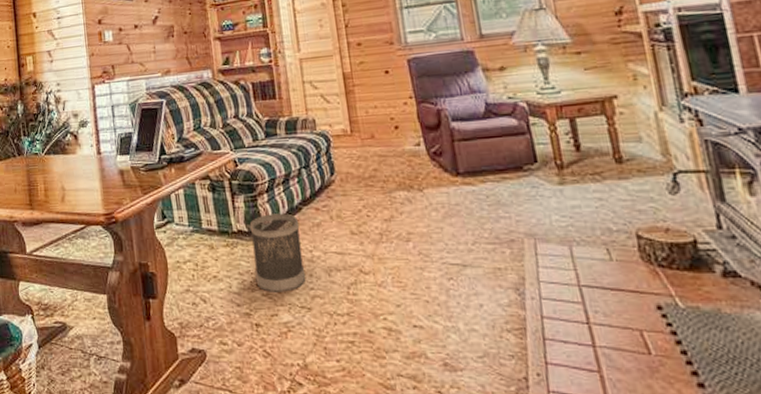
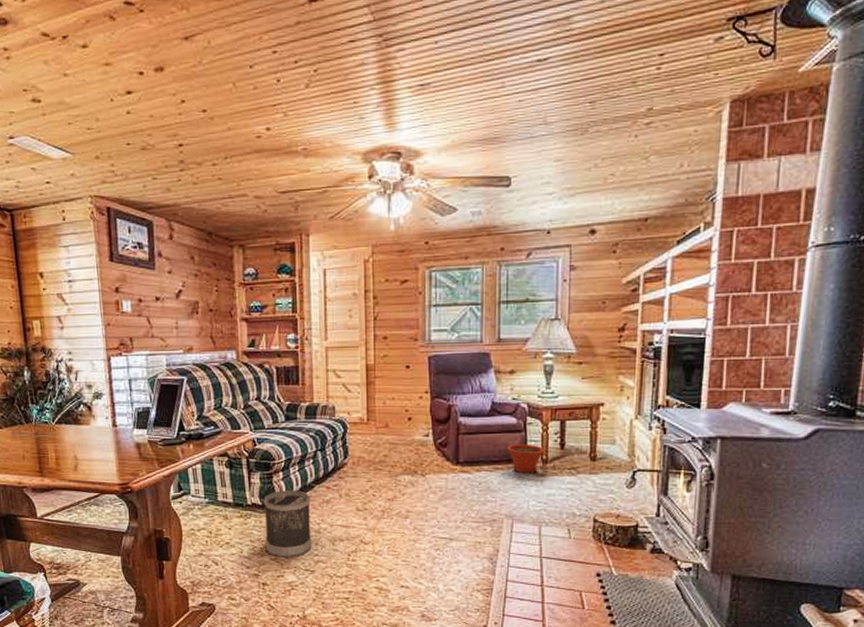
plant pot: none [511,147,557,183] -> present [507,444,544,474]

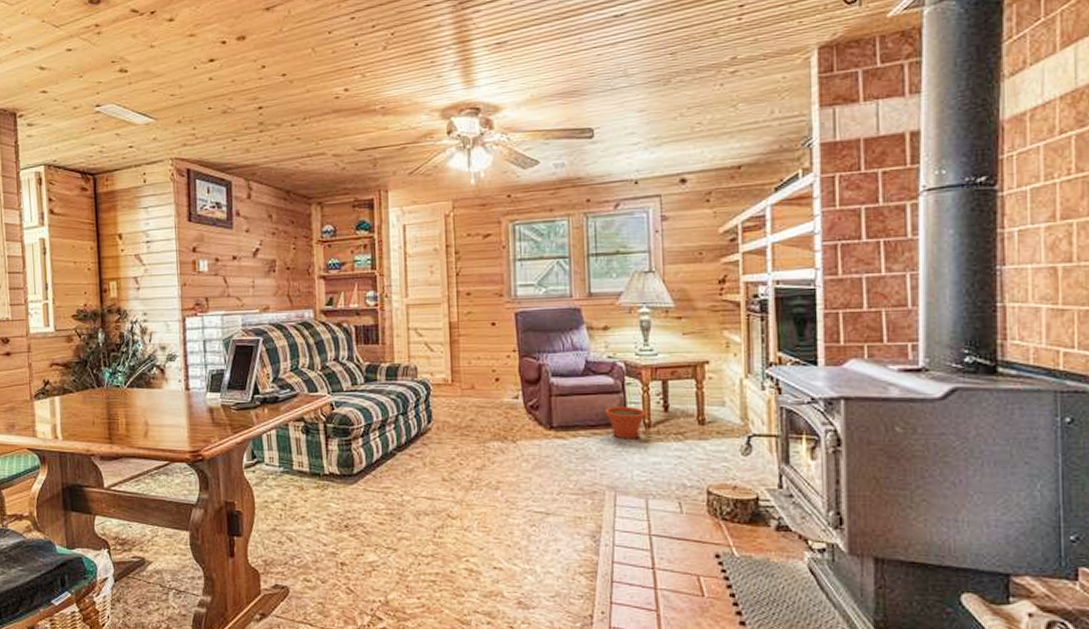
wastebasket: present [263,490,312,557] -> none [342,458,395,534]

